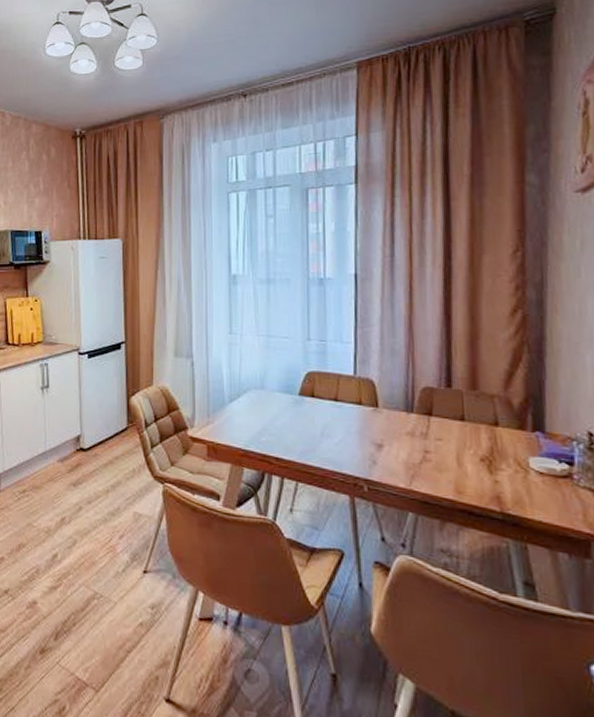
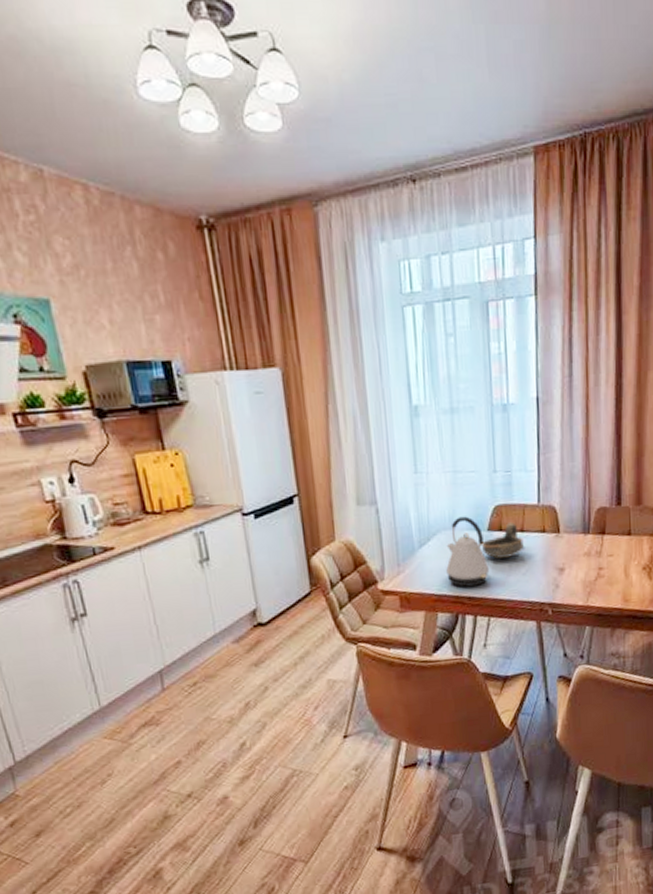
kettle: none [255,378,300,448] -> present [446,516,490,587]
oil lamp: none [291,390,337,425] -> present [481,522,524,559]

